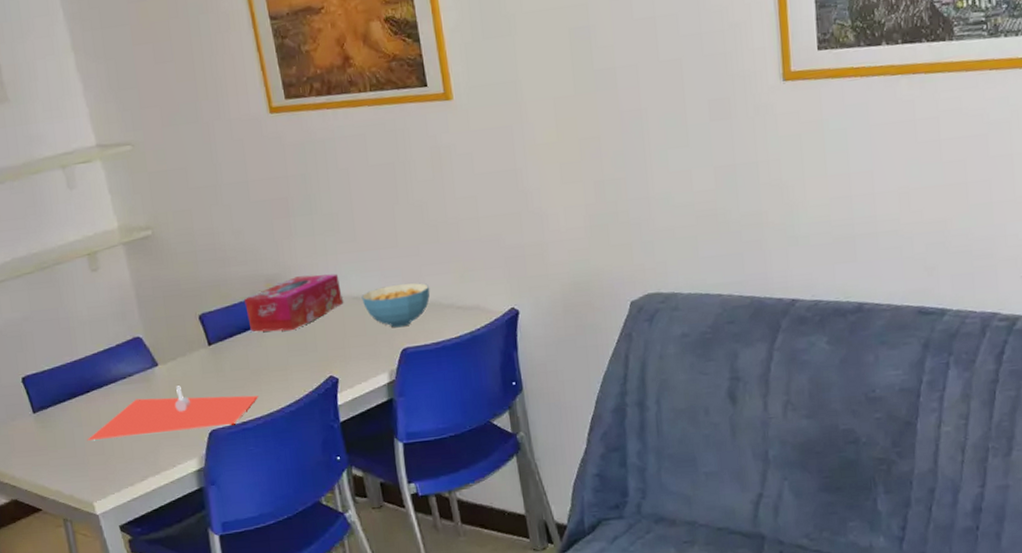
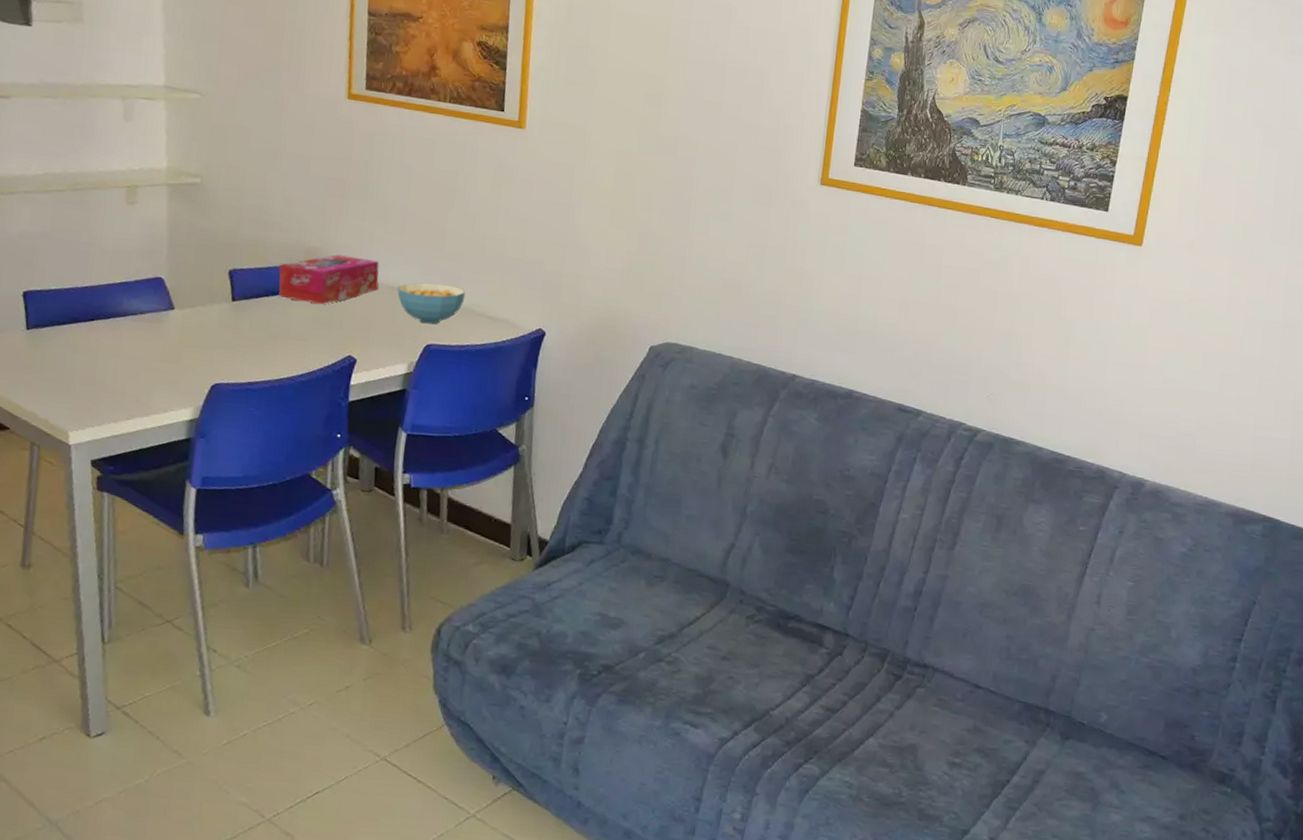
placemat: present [87,385,258,440] -> none [78,333,271,383]

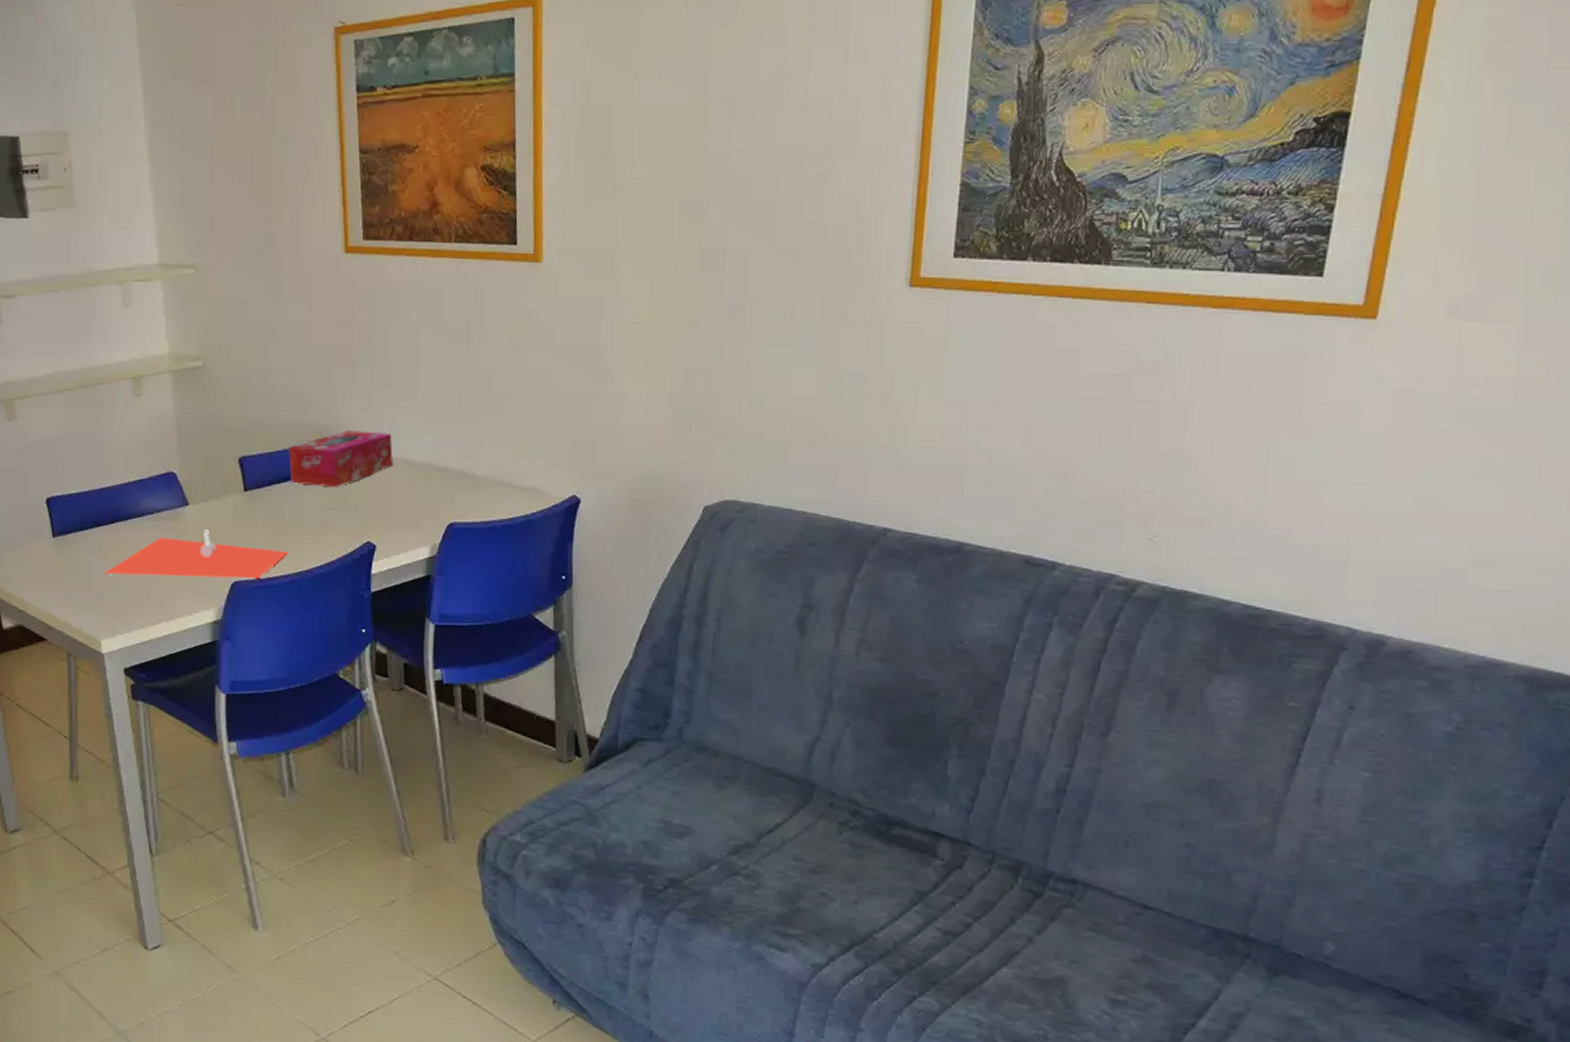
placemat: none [78,333,271,383] -> present [103,529,288,579]
cereal bowl: present [397,282,466,324] -> none [413,453,488,500]

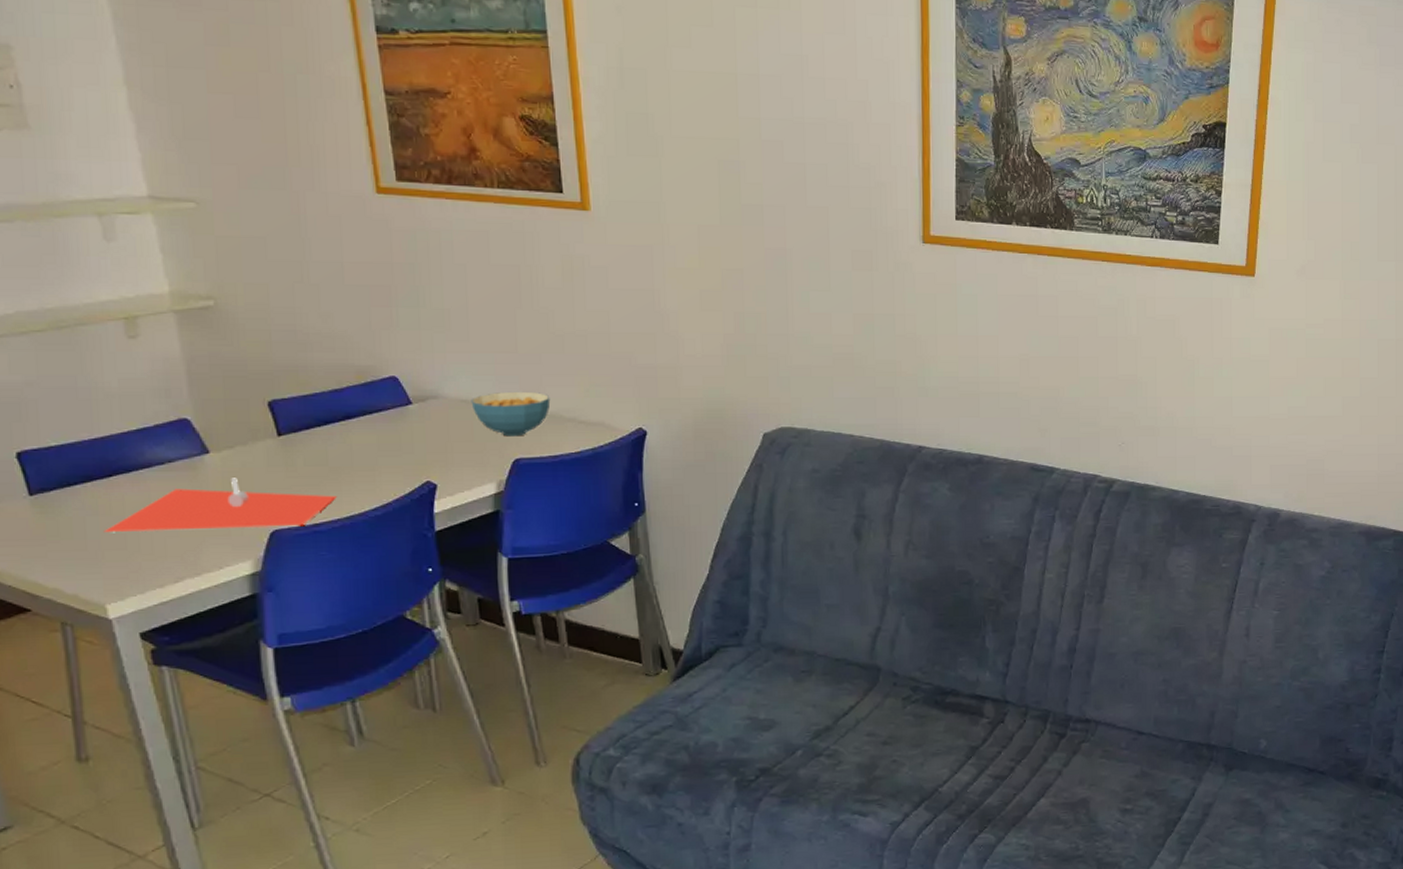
tissue box: present [289,431,393,487] -> none [328,371,449,428]
cereal bowl: none [413,453,488,500] -> present [471,391,551,437]

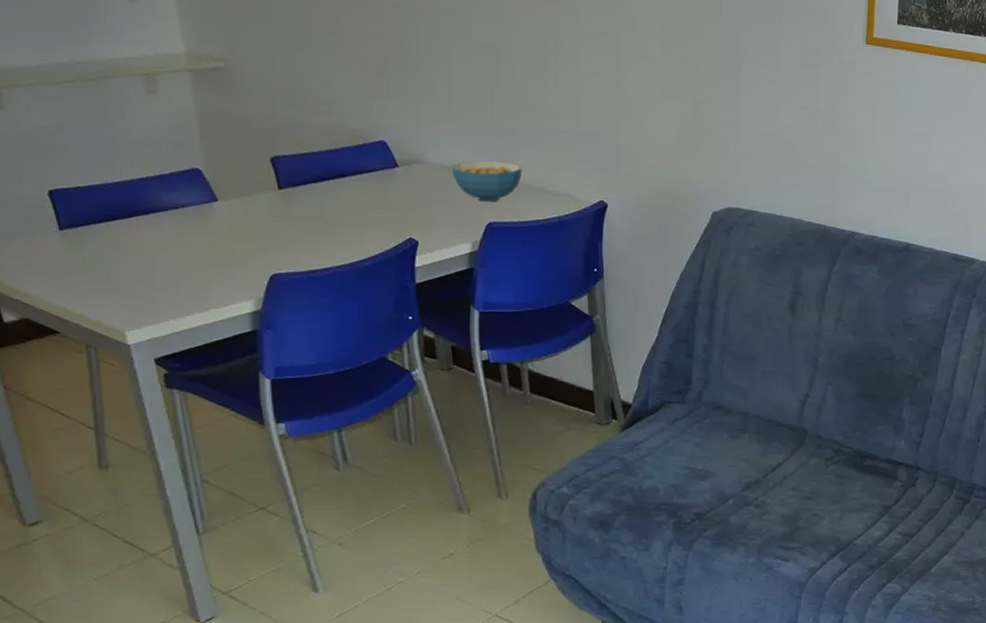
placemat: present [103,478,336,532] -> none [124,224,329,272]

